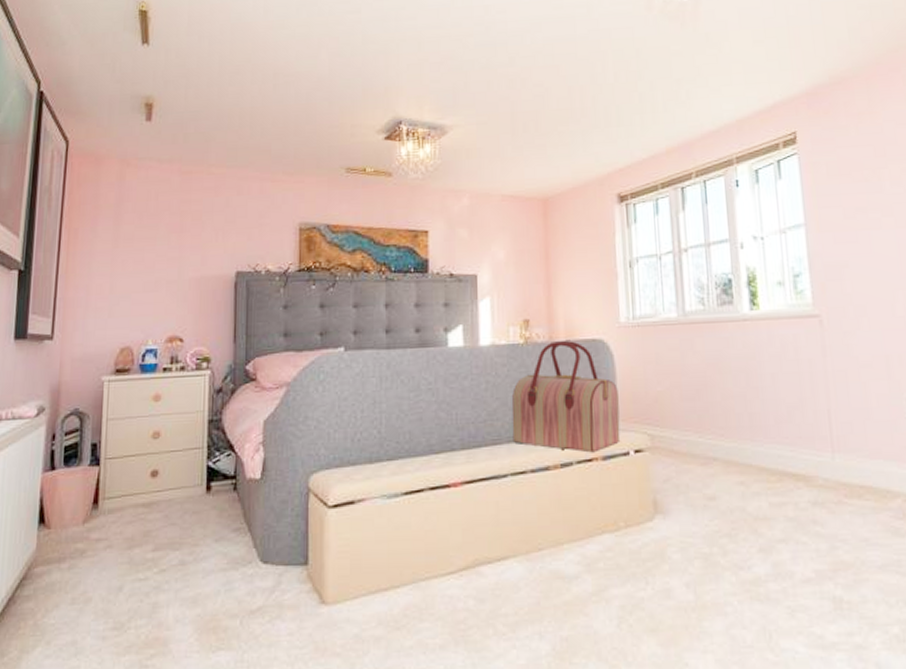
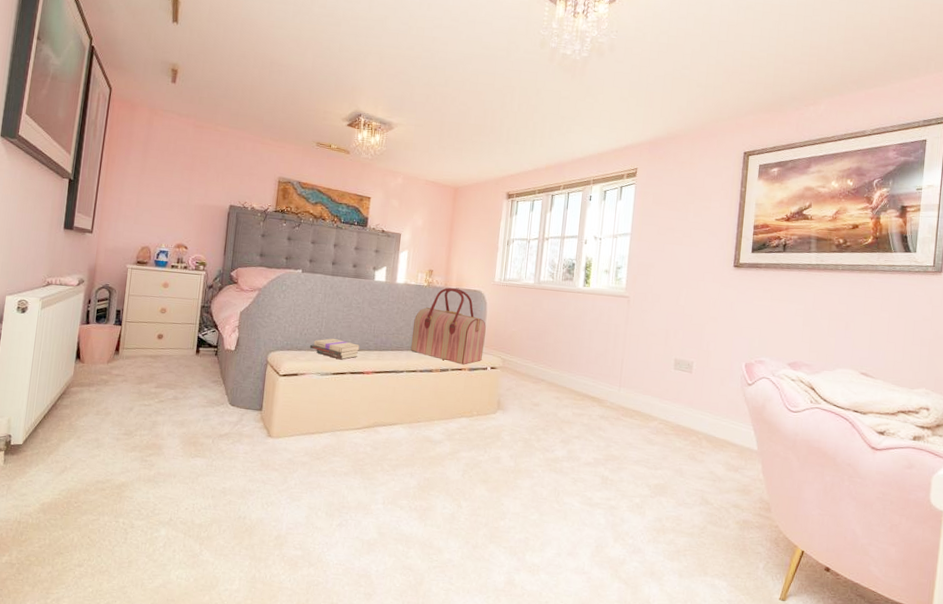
books: none [367,439,439,471] -> present [309,338,360,360]

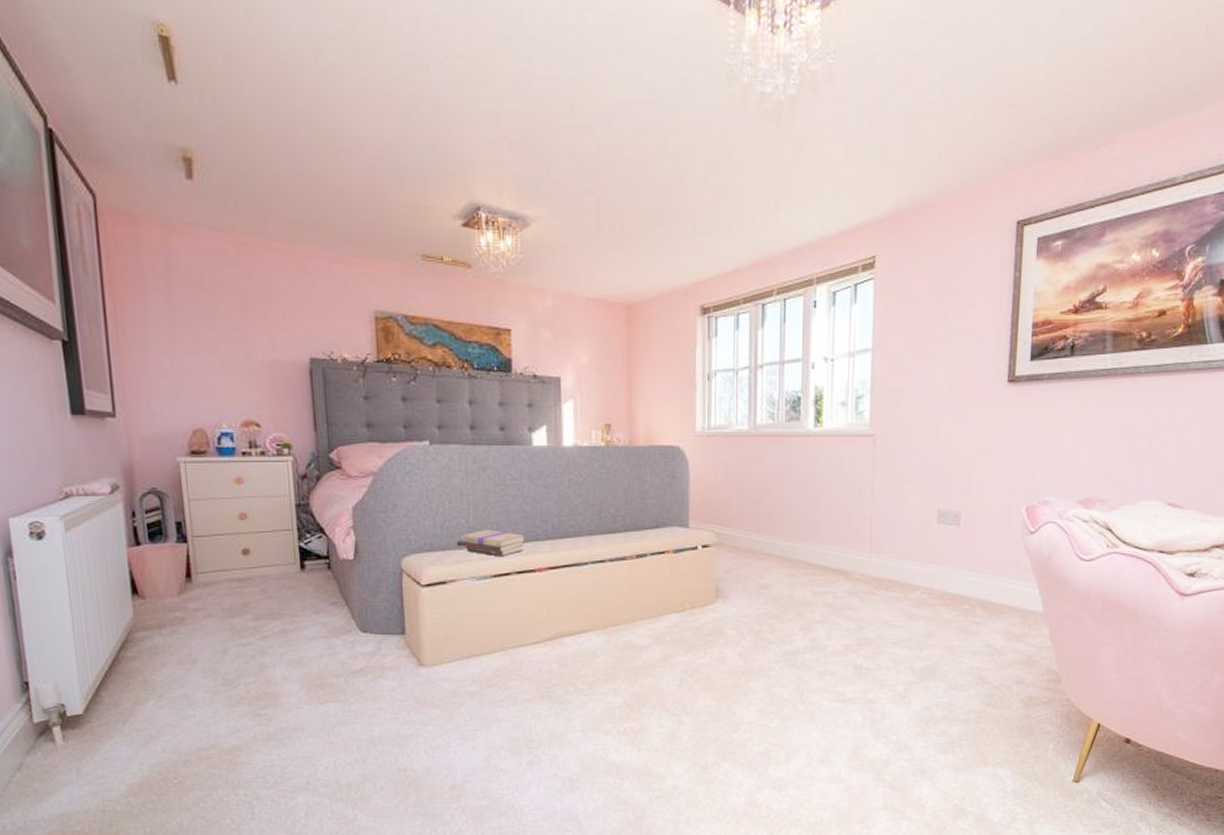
handbag: present [410,287,486,365] -> none [593,446,691,546]

